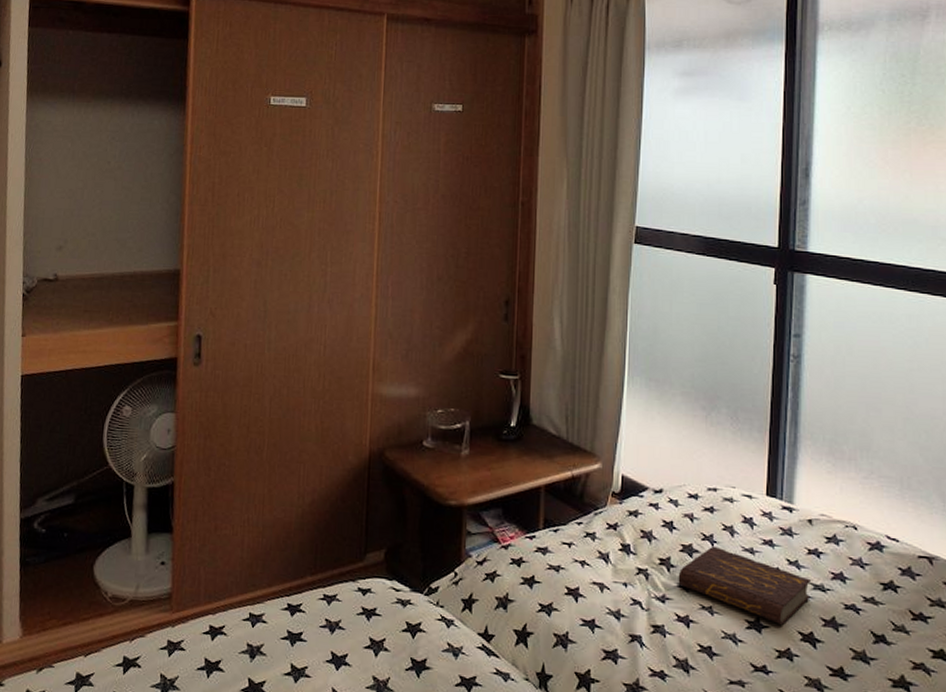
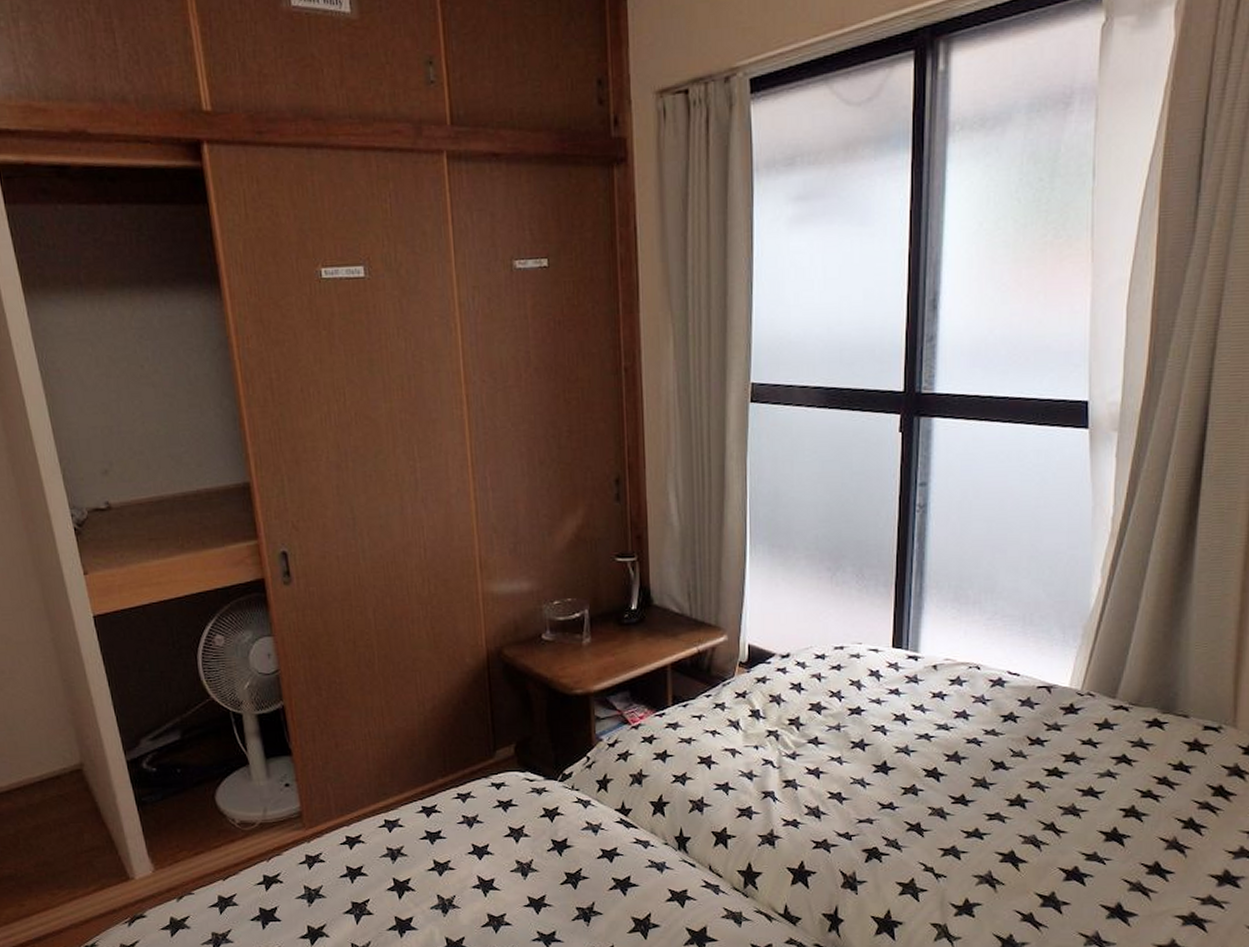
book: present [678,546,811,626] -> none [807,701,935,766]

